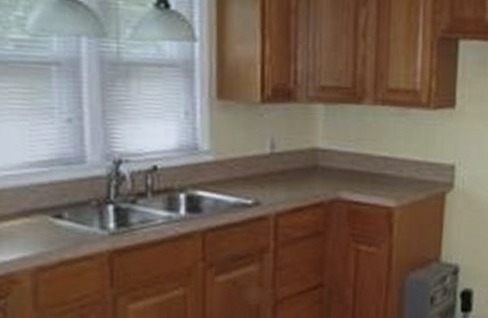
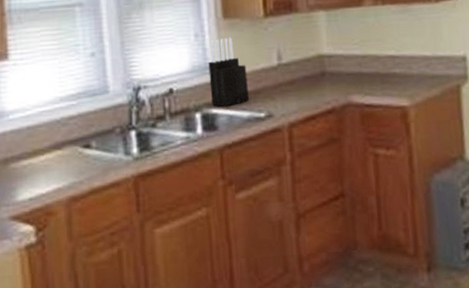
knife block: none [197,119,237,191] -> present [208,37,249,107]

